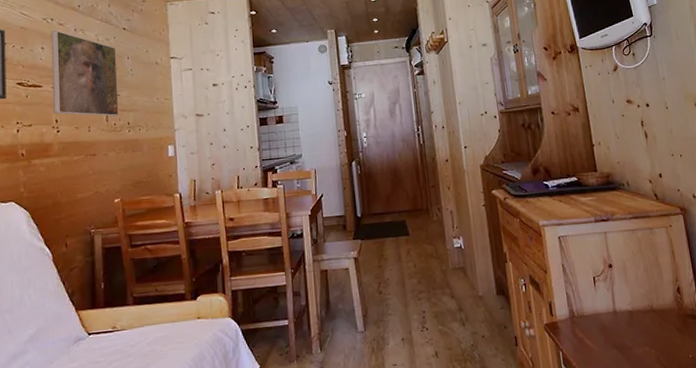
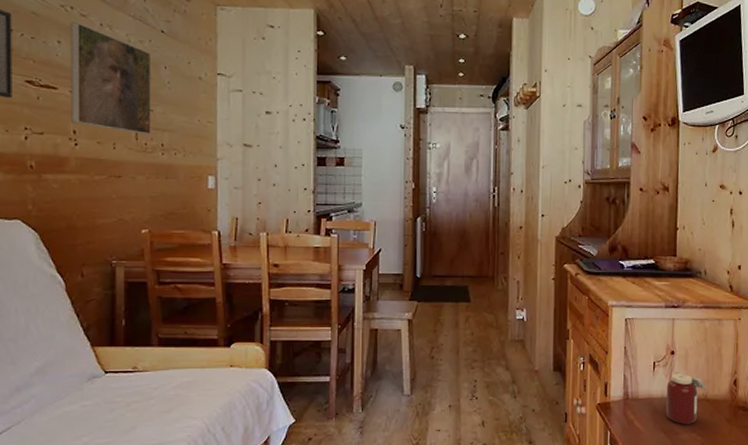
jar: none [610,284,654,338] -> present [666,371,709,424]

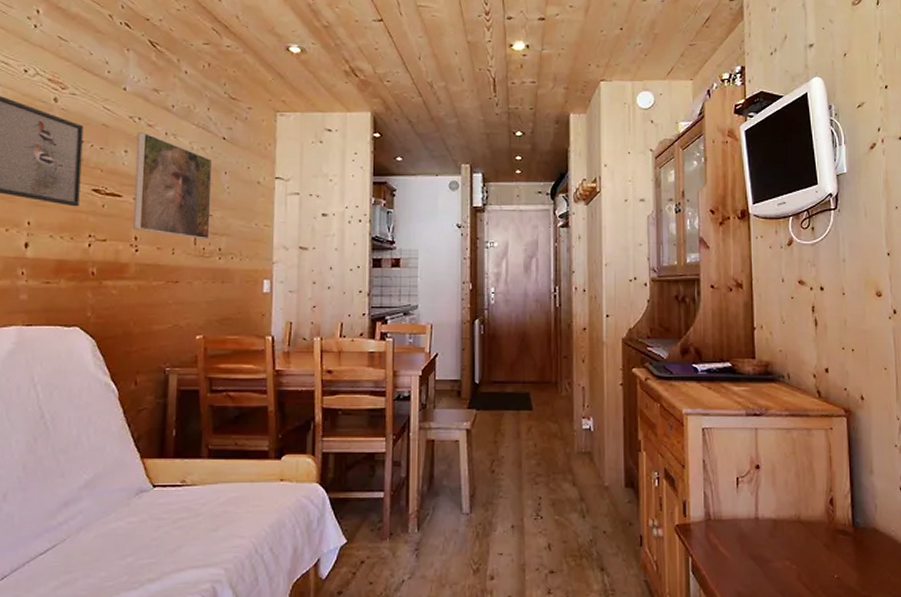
jar: present [666,371,709,424] -> none [753,488,802,550]

